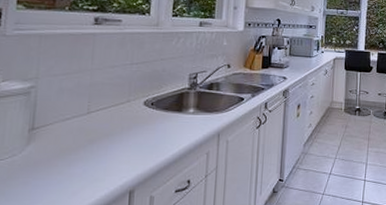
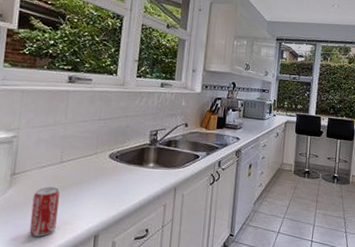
beverage can: none [53,141,89,197] -> present [29,187,61,237]

